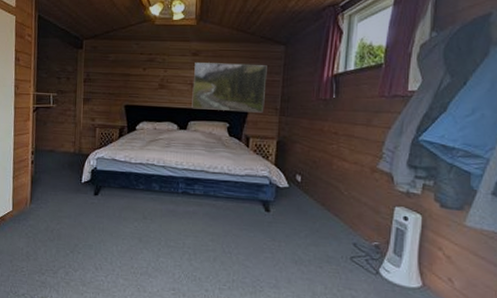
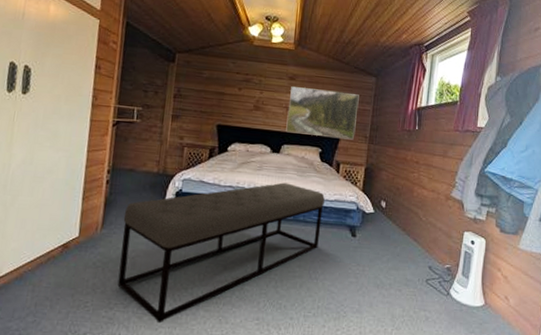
bench: none [47,158,235,289] -> present [117,182,325,324]

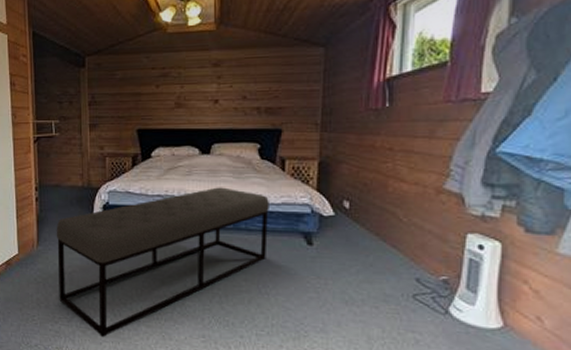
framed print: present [286,86,359,140] -> none [215,72,304,130]

